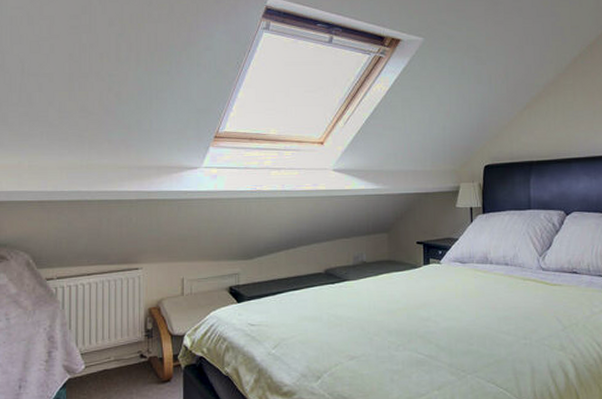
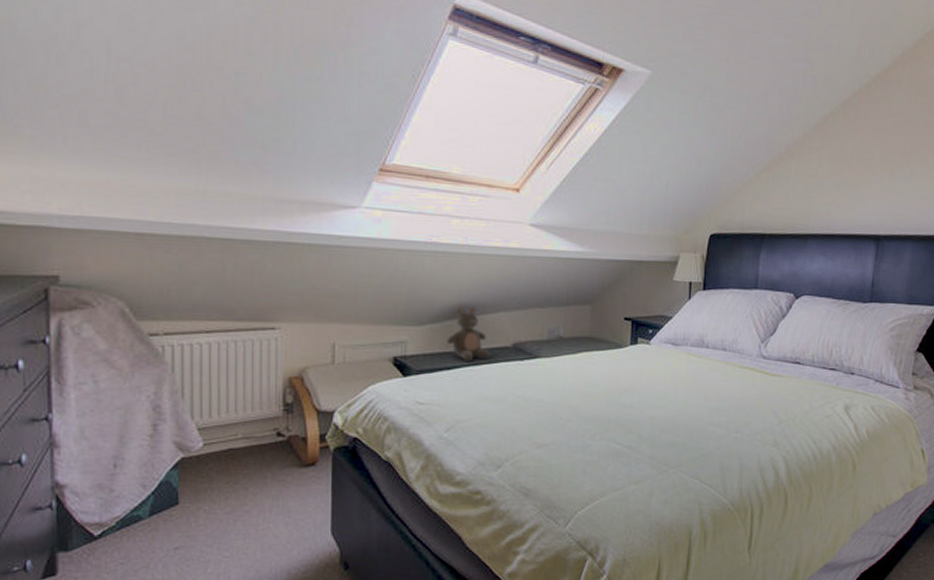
stuffed bear: none [271,241,307,288] -> present [447,307,491,363]

